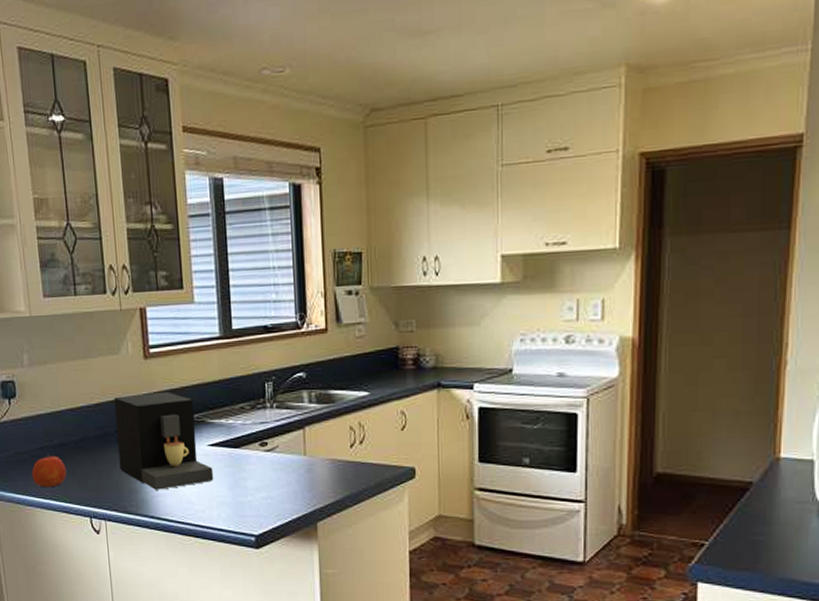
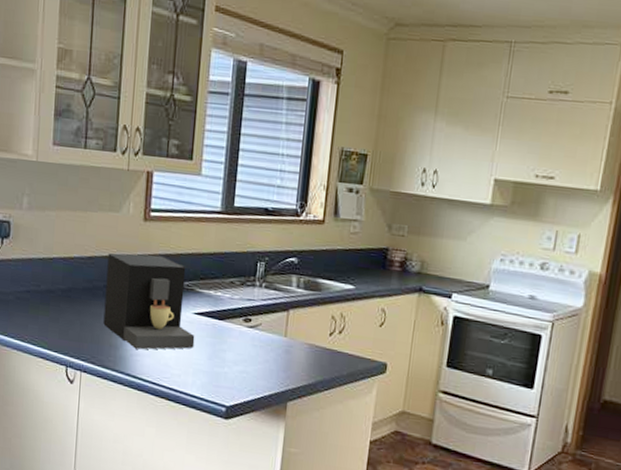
apple: present [31,453,67,488] -> none [13,297,49,331]

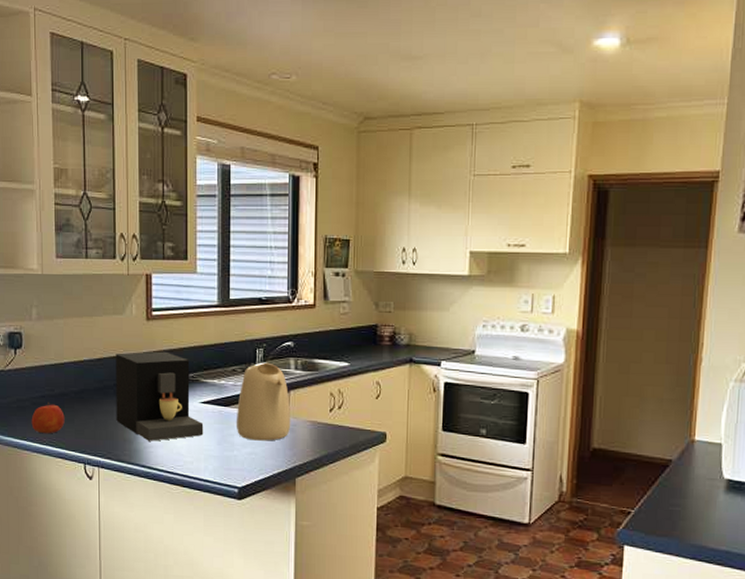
apple: none [13,297,49,331] -> present [31,401,65,434]
kettle: none [229,276,289,361] -> present [236,362,291,441]

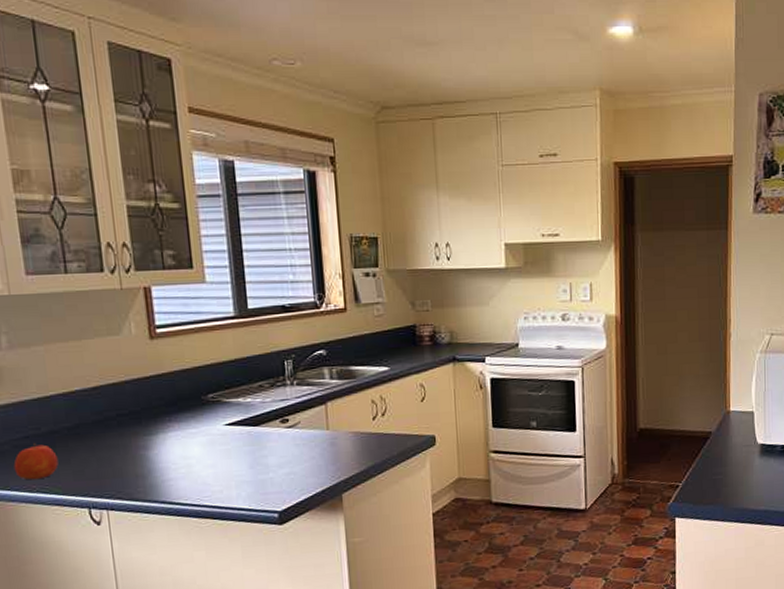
coffee maker: present [116,351,204,441] -> none [115,372,232,474]
kettle: present [236,362,291,441] -> none [268,374,332,460]

